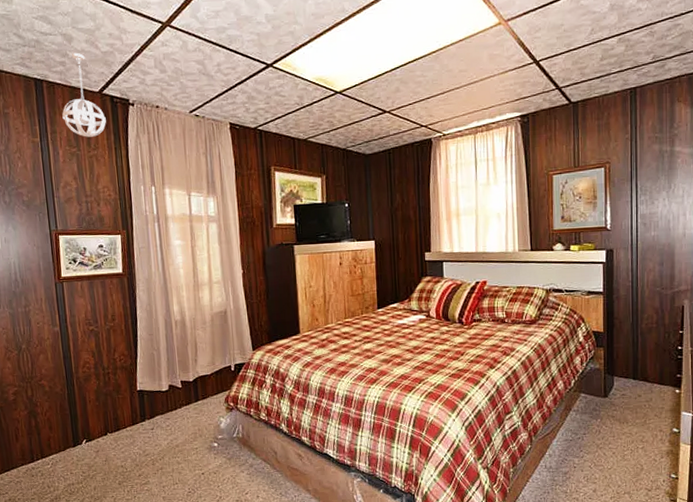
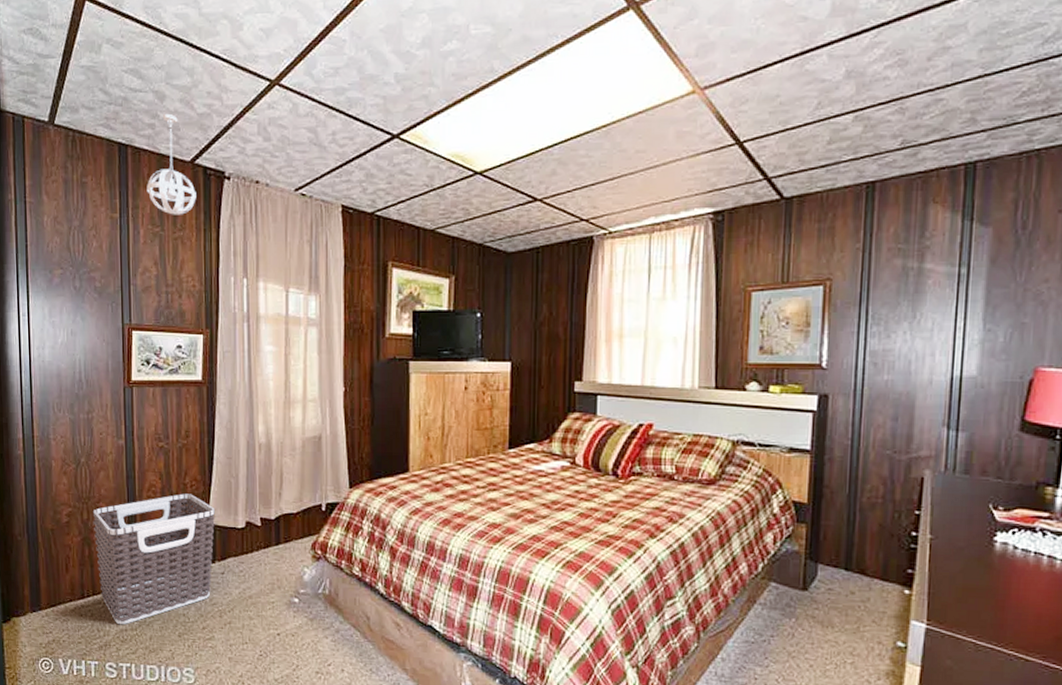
clothes hamper: none [36,366,144,480] -> present [92,493,216,625]

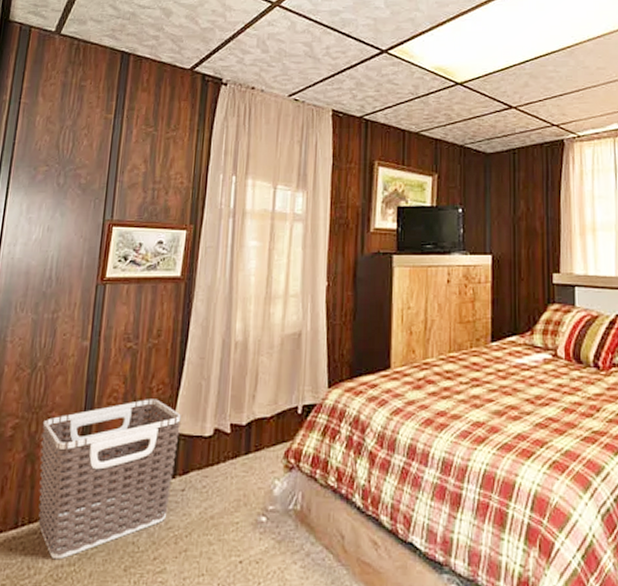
pendant light: present [147,113,196,215] -> none [144,27,193,117]

